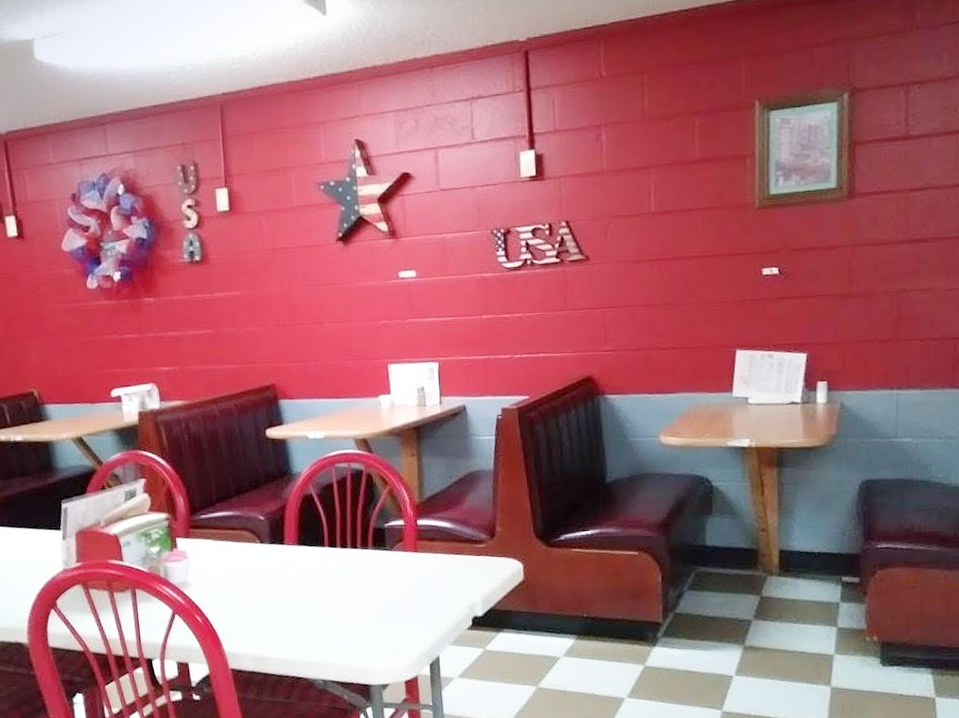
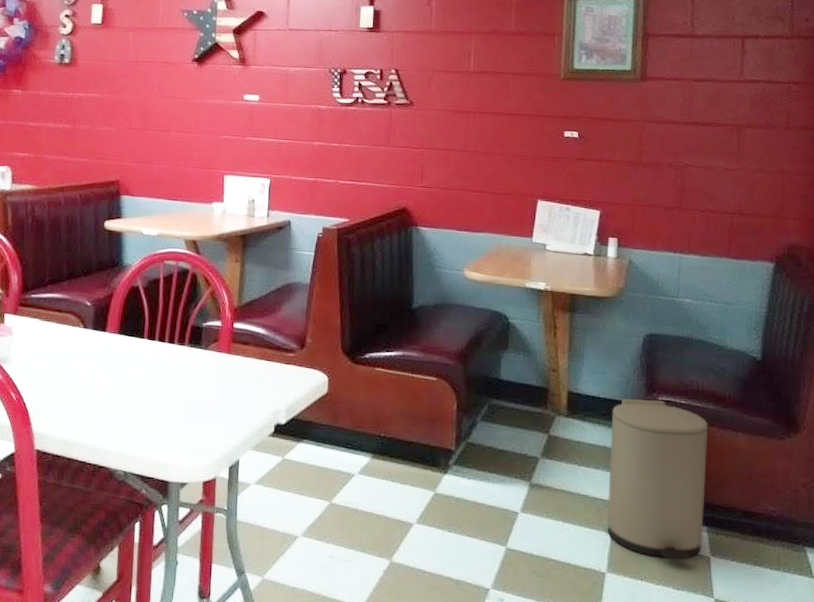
pedal bin: none [825,548,932,705] -> present [607,398,709,561]

